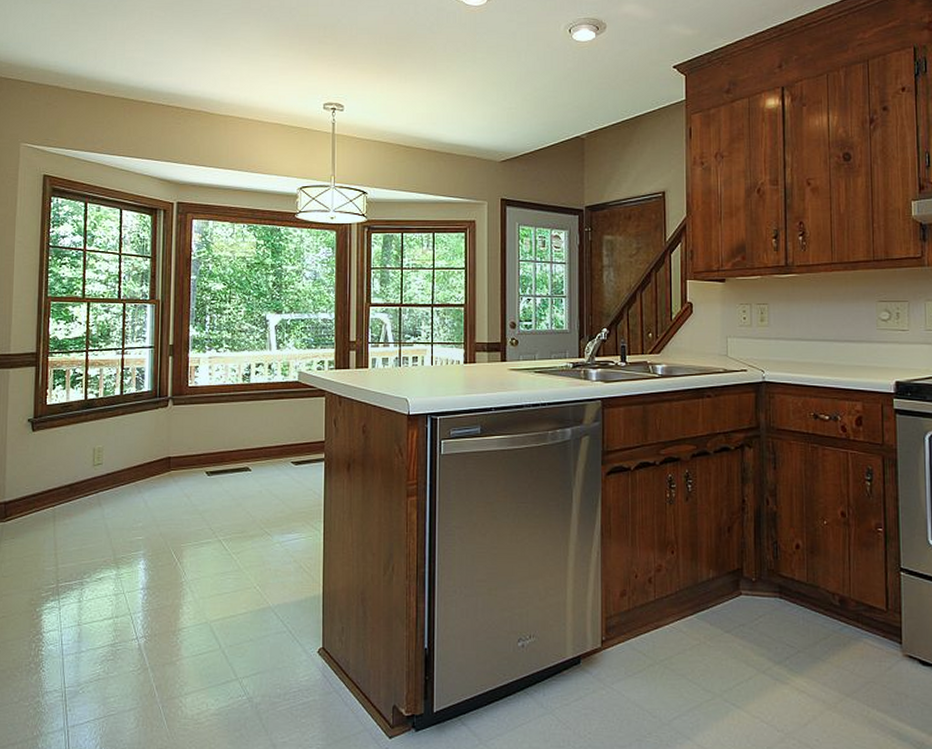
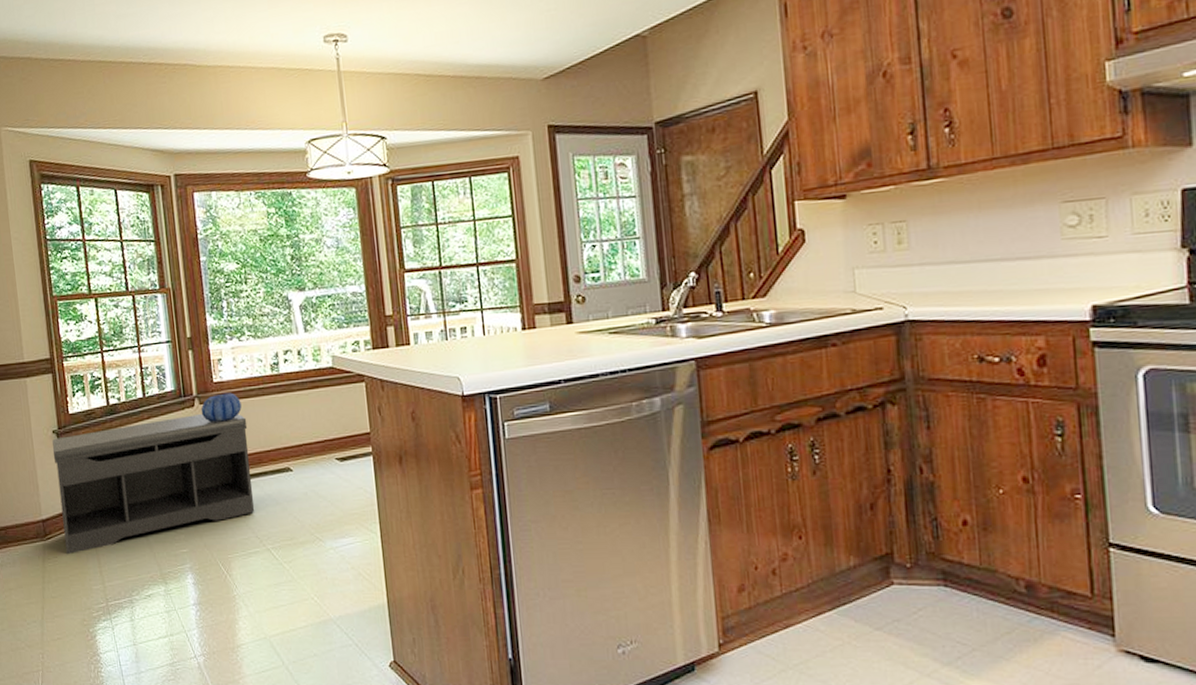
bench: none [24,413,215,537] -> present [52,413,255,555]
decorative bowl: none [173,397,211,422] -> present [200,392,242,422]

